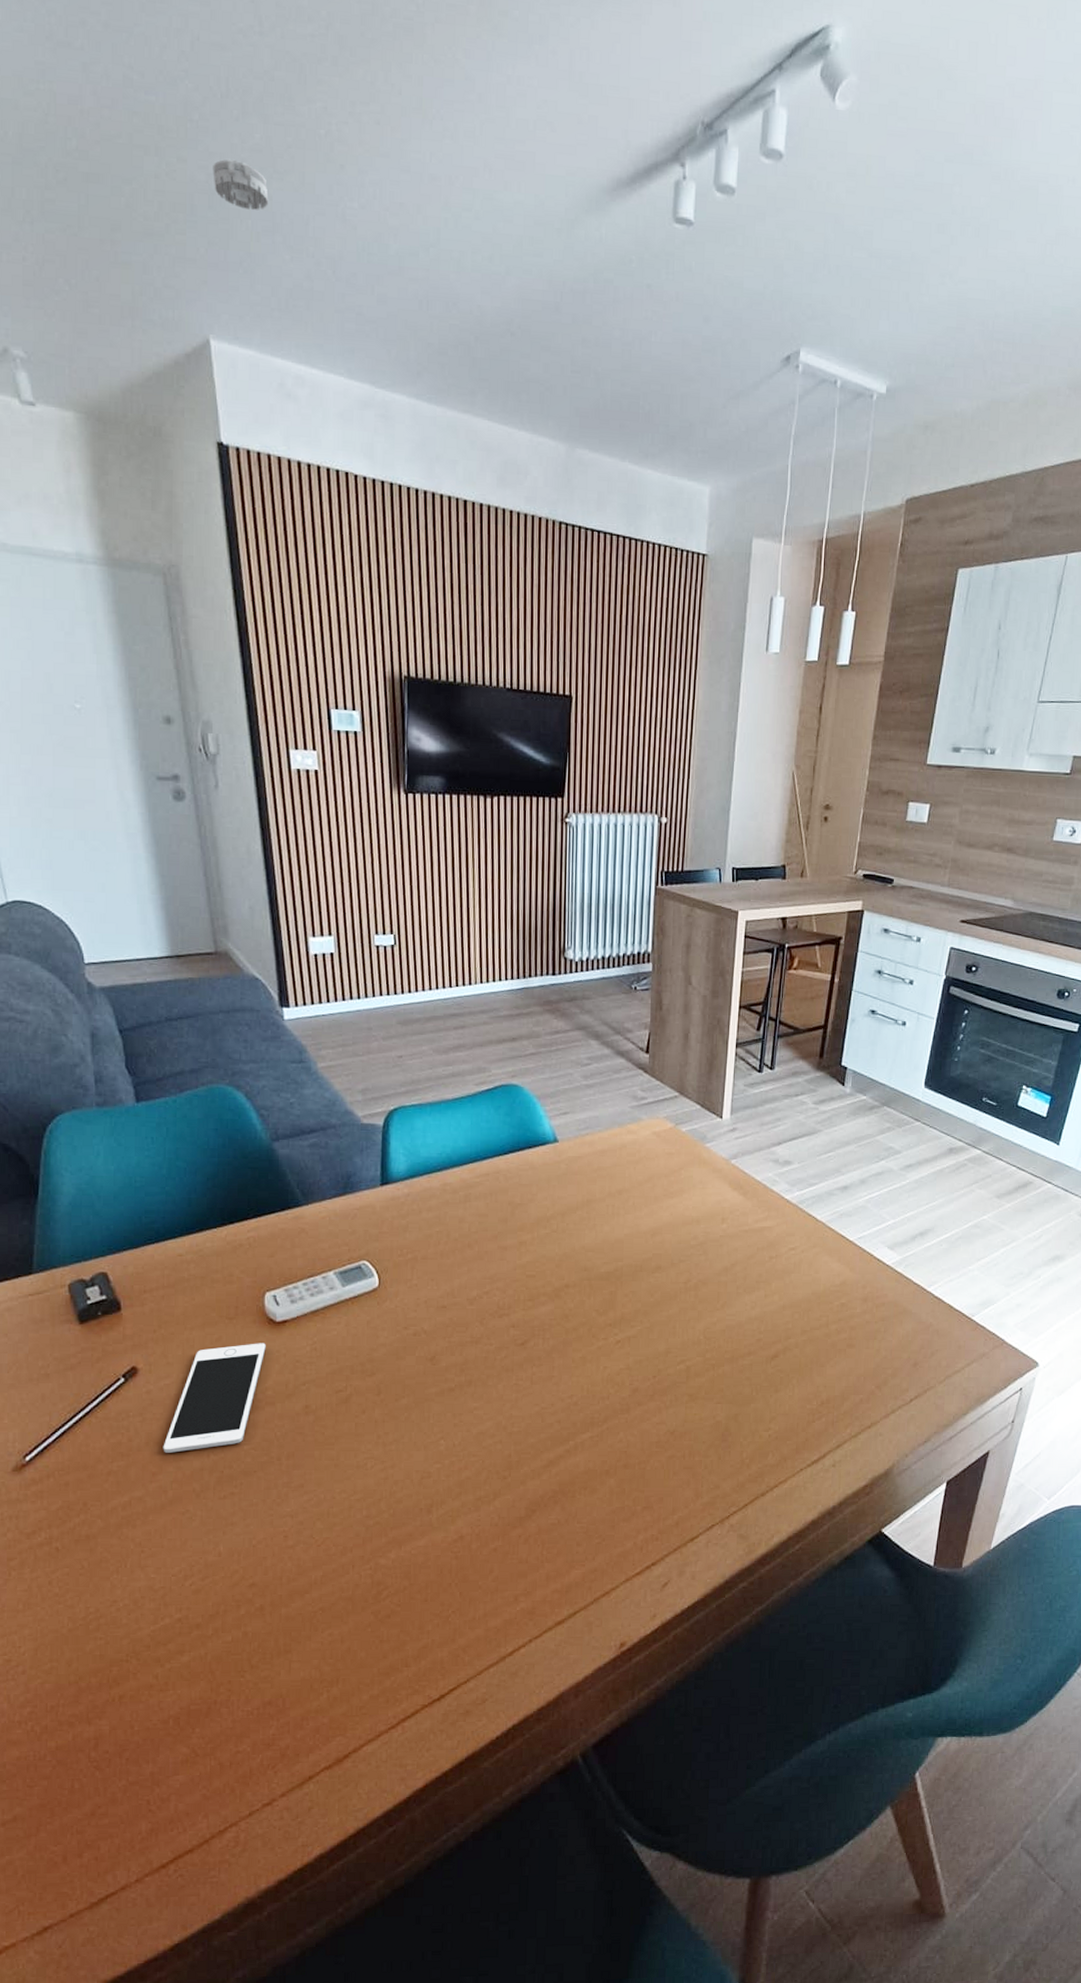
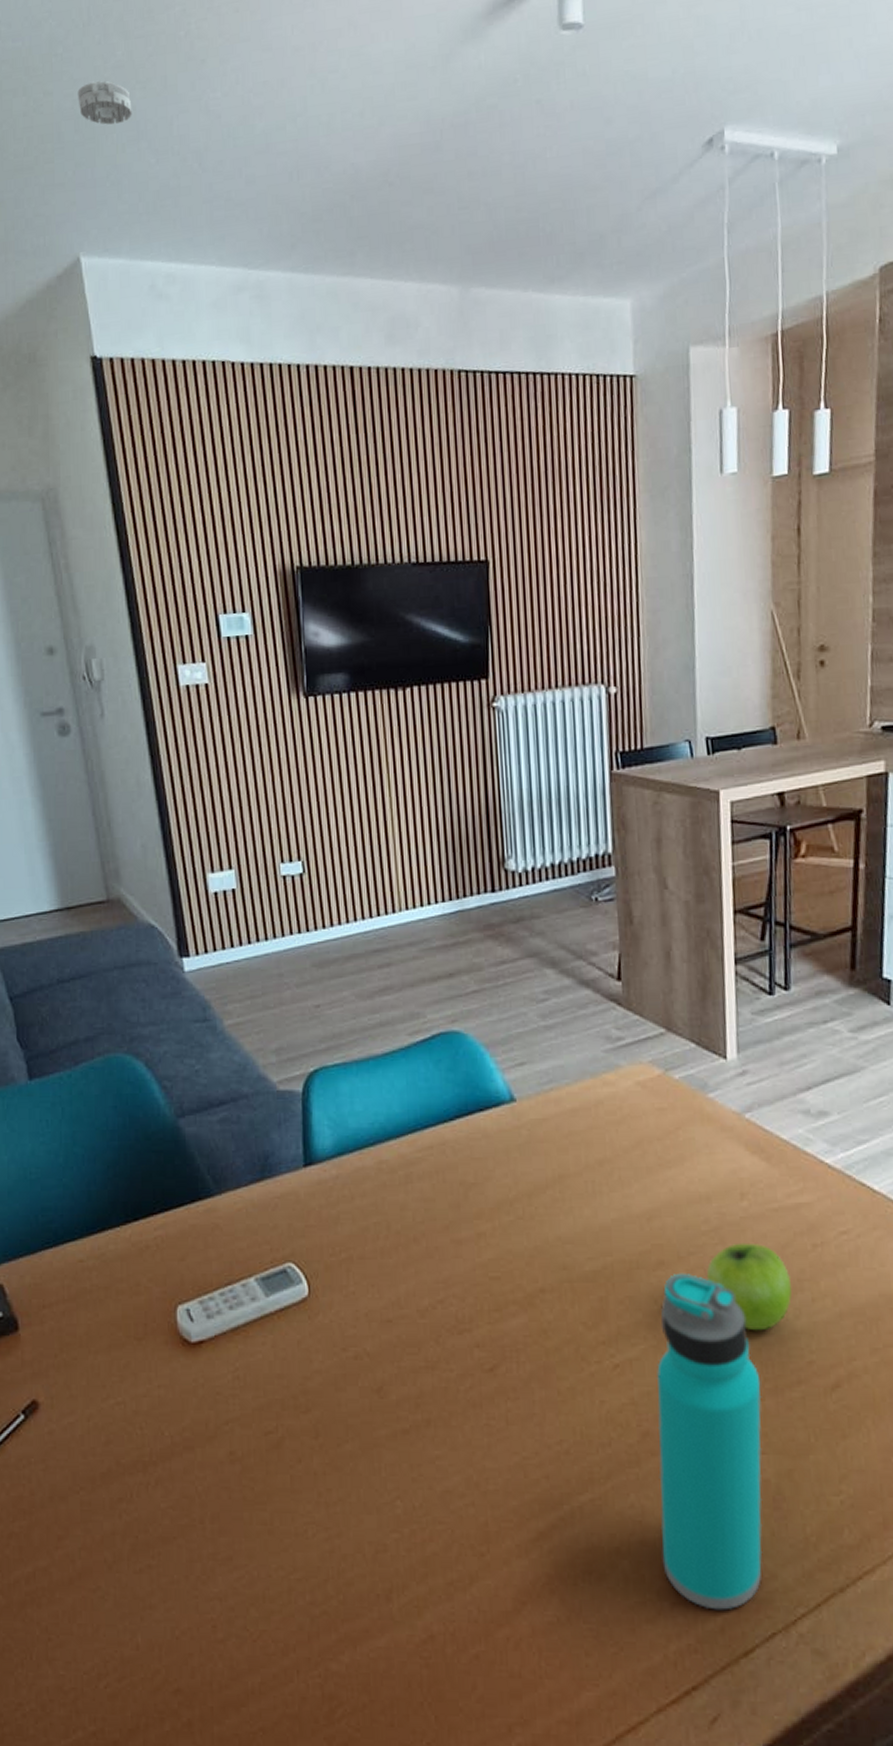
cell phone: present [163,1343,266,1453] -> none [68,1370,181,1511]
water bottle: none [639,1275,722,1511] -> present [656,1272,763,1610]
fruit: none [691,1254,752,1318] -> present [706,1242,792,1331]

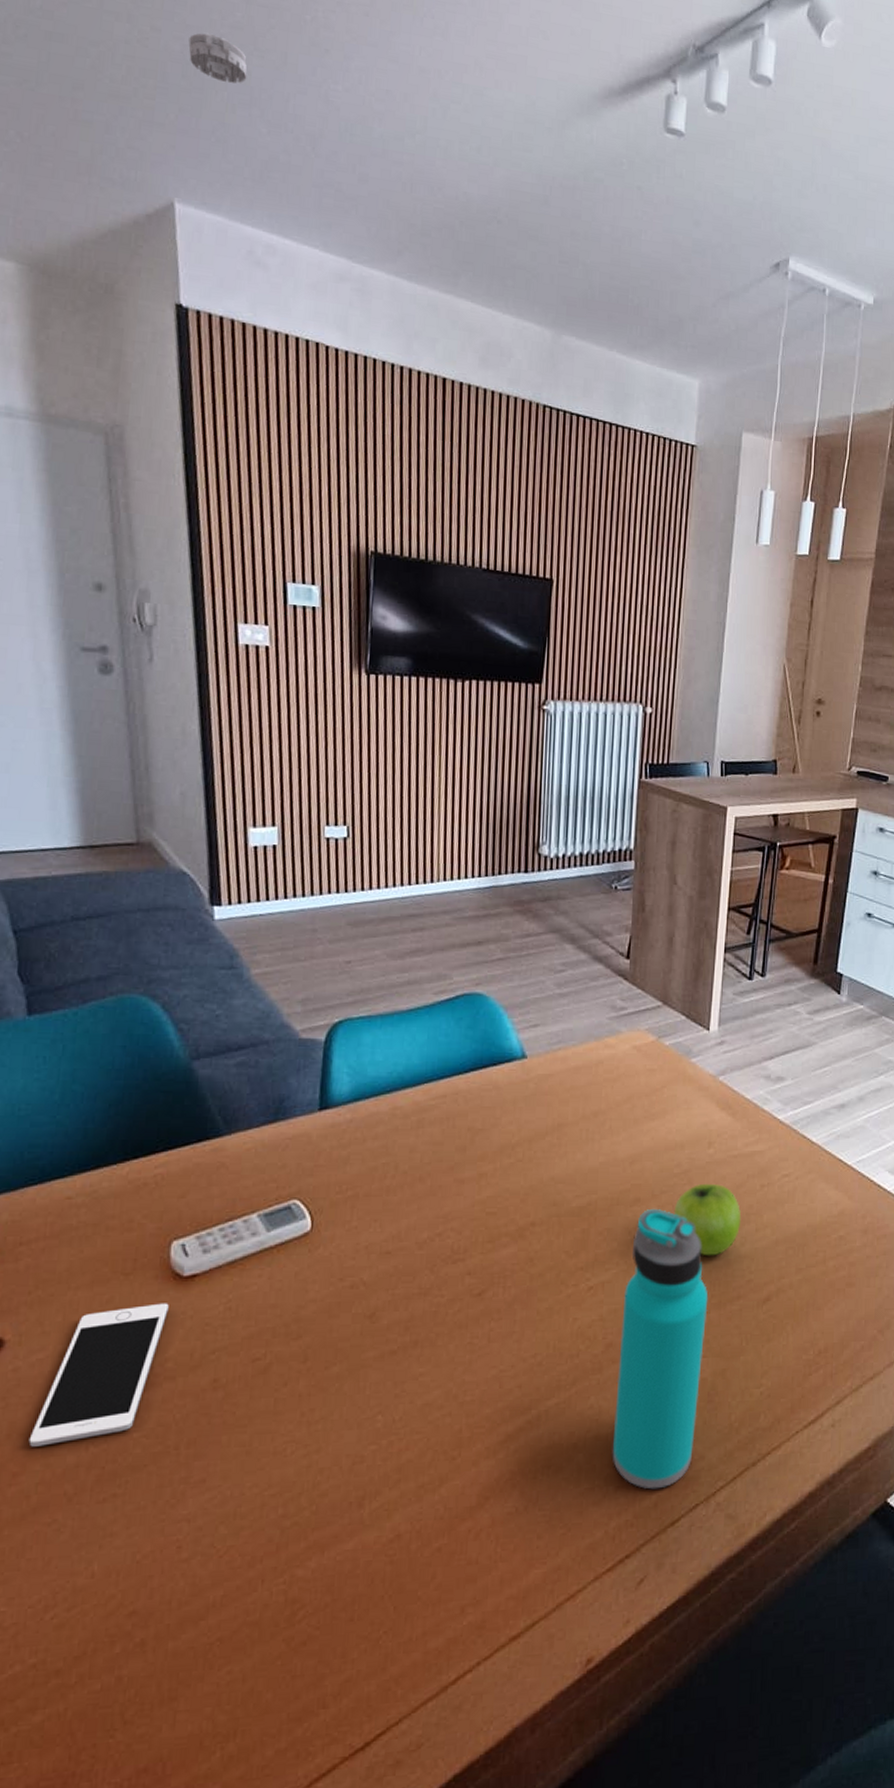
cell phone: none [68,1370,181,1511] -> present [28,1303,169,1447]

